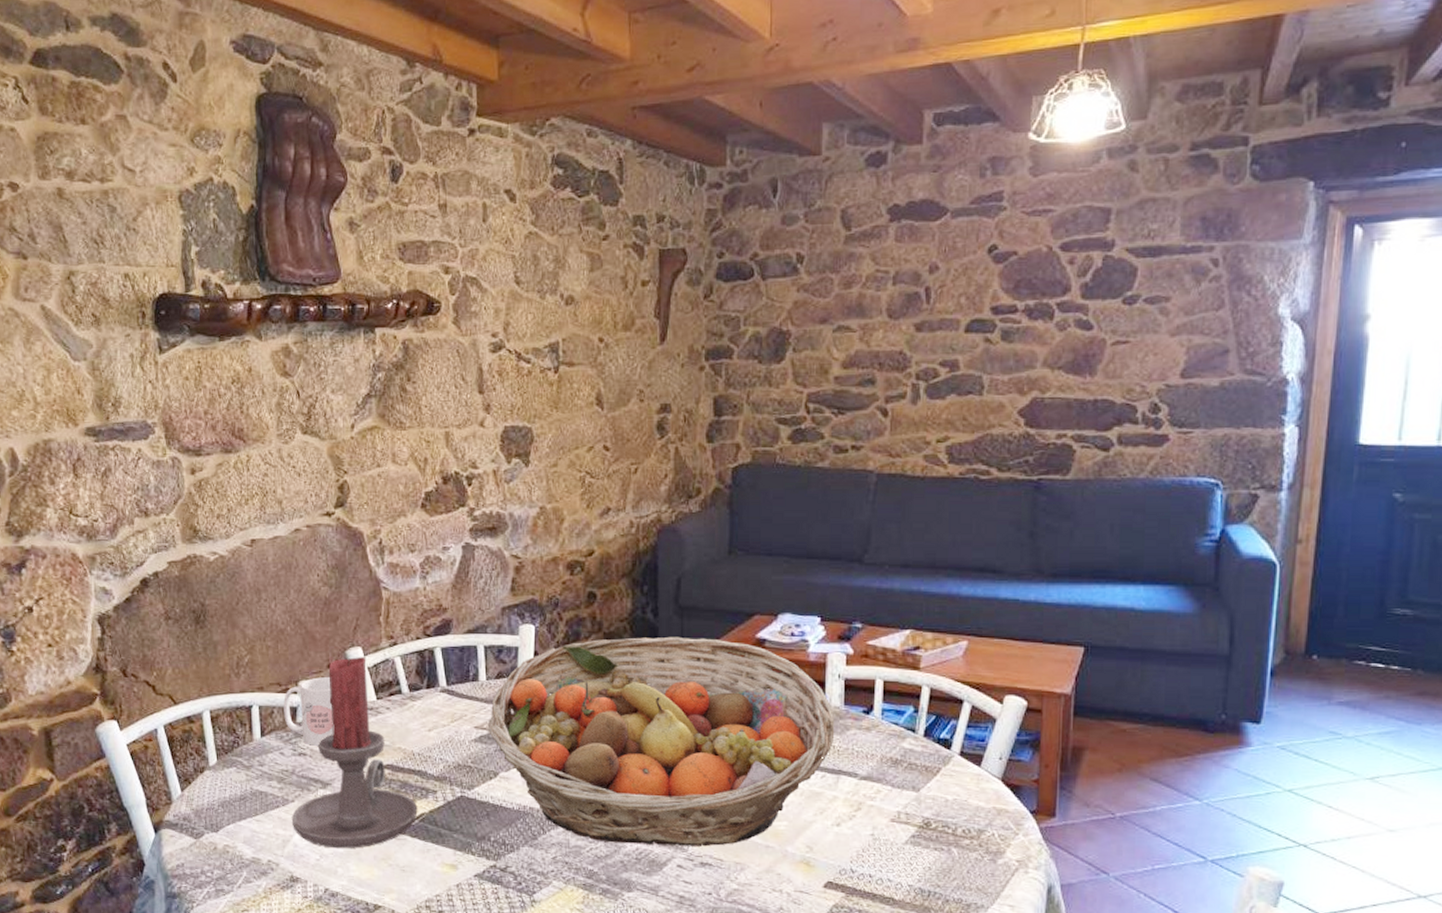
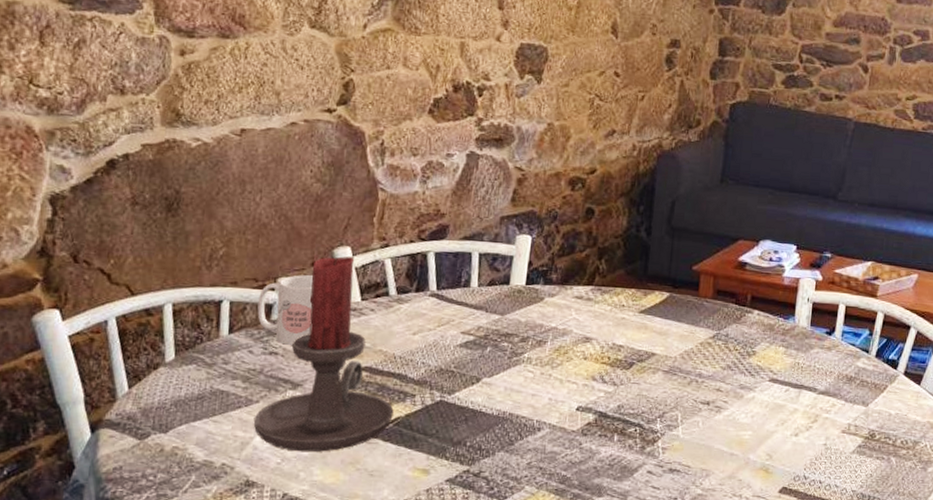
fruit basket: present [489,636,835,847] -> none [475,253,801,454]

